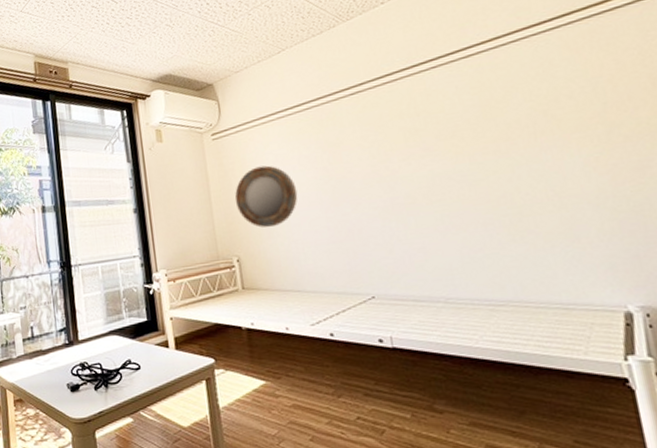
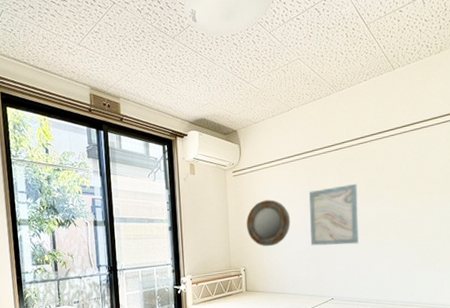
wall art: none [319,135,405,224] -> present [308,183,360,246]

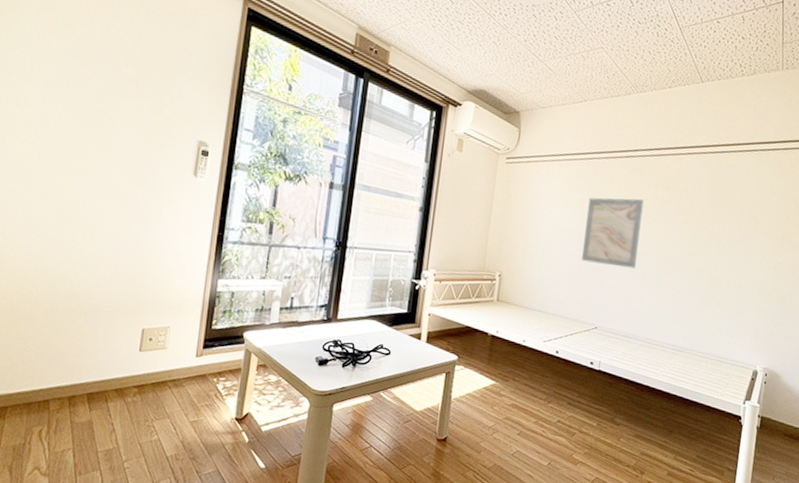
home mirror: present [246,199,291,247] -> none [510,197,564,253]

